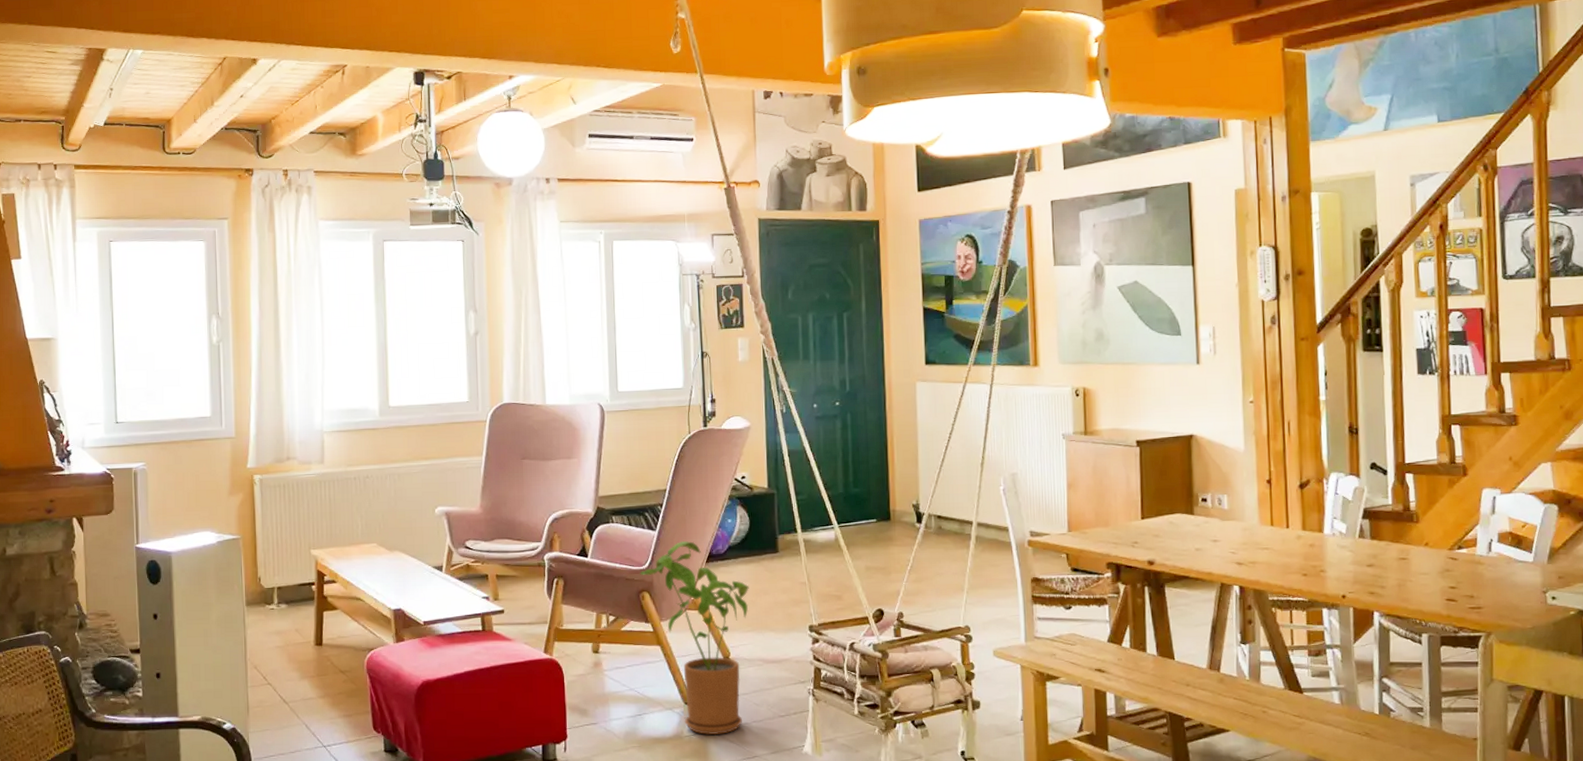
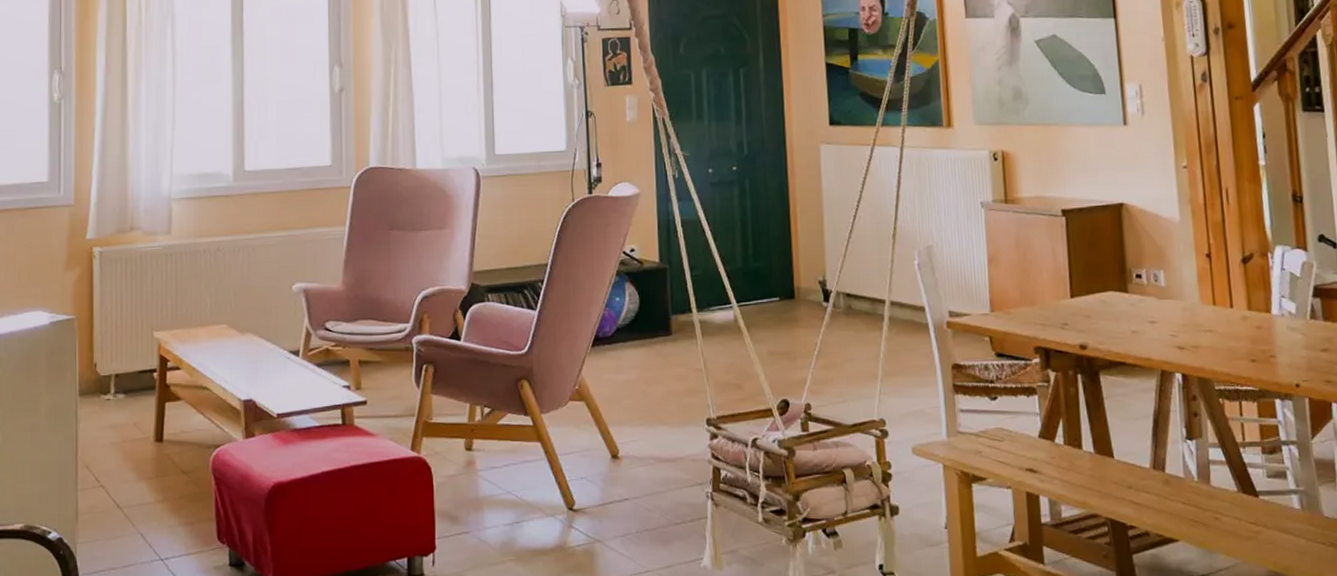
house plant: present [640,541,749,736] -> none [518,322,640,546]

